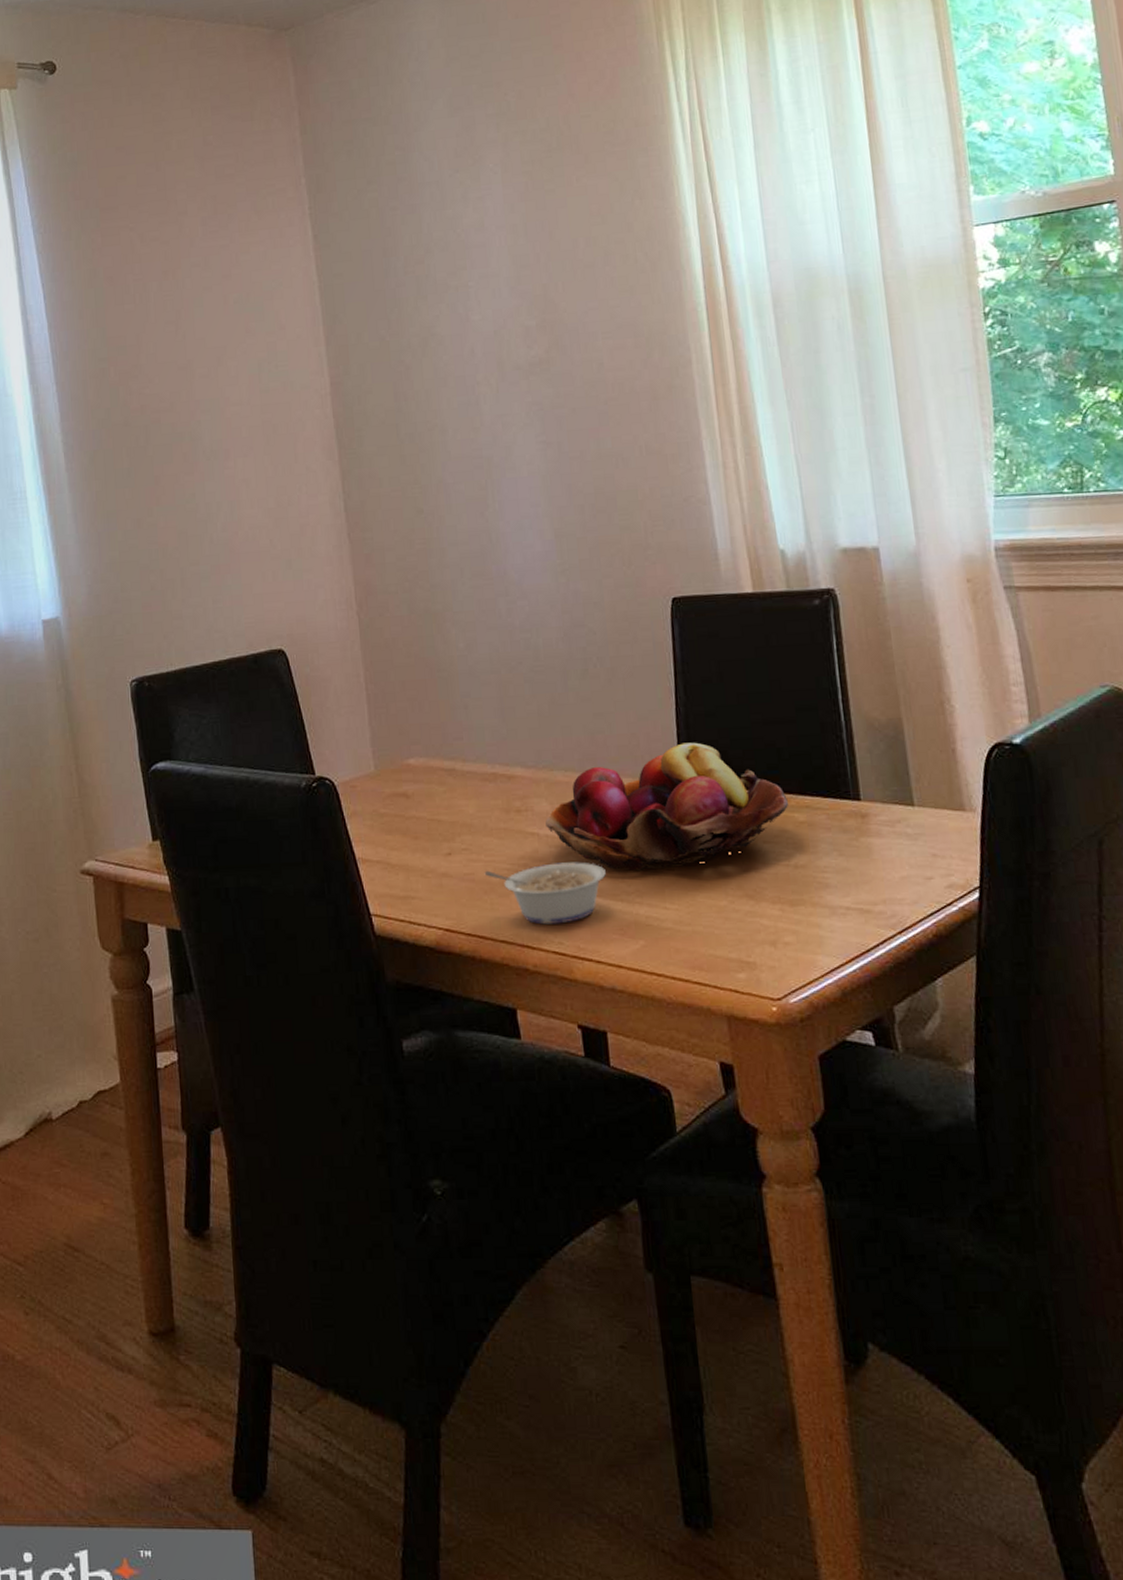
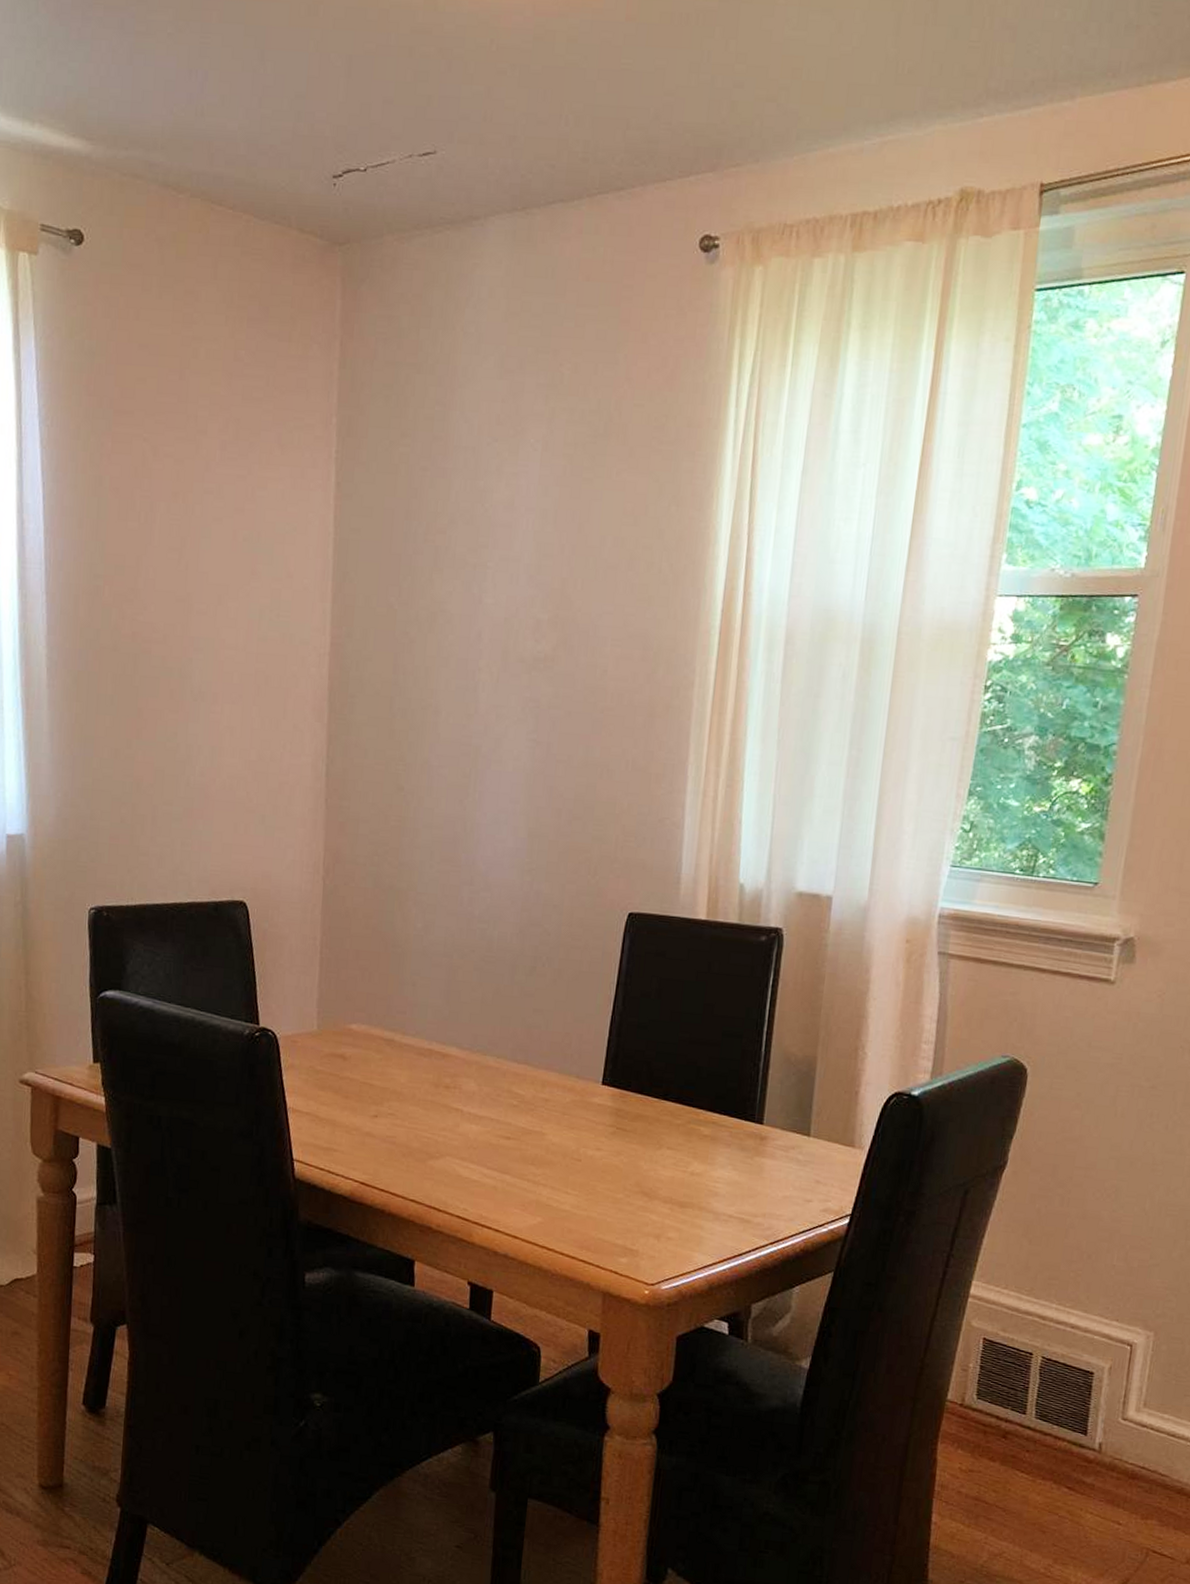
legume: present [484,862,606,925] -> none [405,1136,518,1193]
fruit basket: present [545,742,788,871] -> none [470,1048,697,1158]

